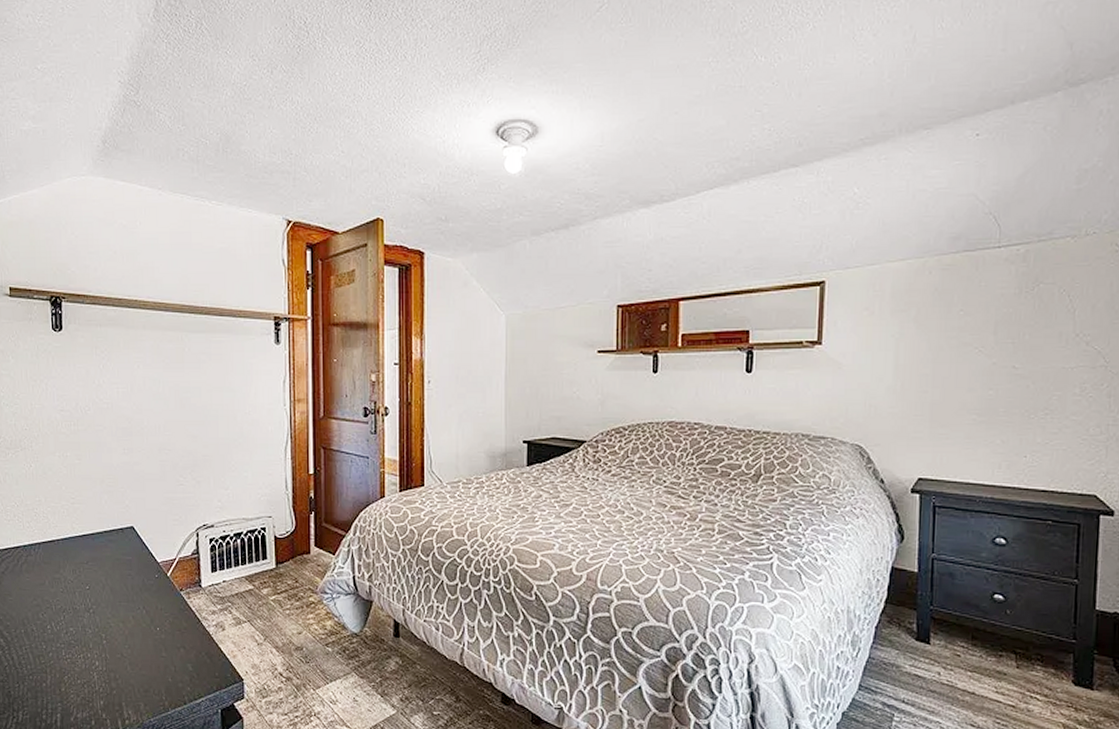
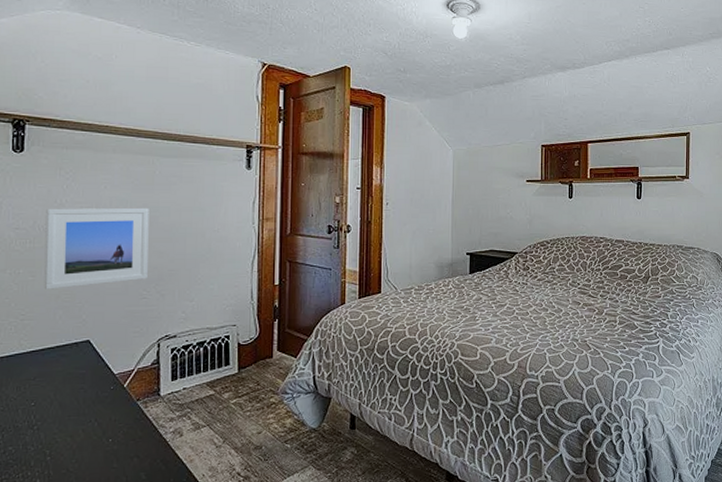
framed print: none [86,388,183,473] -> present [44,207,149,290]

